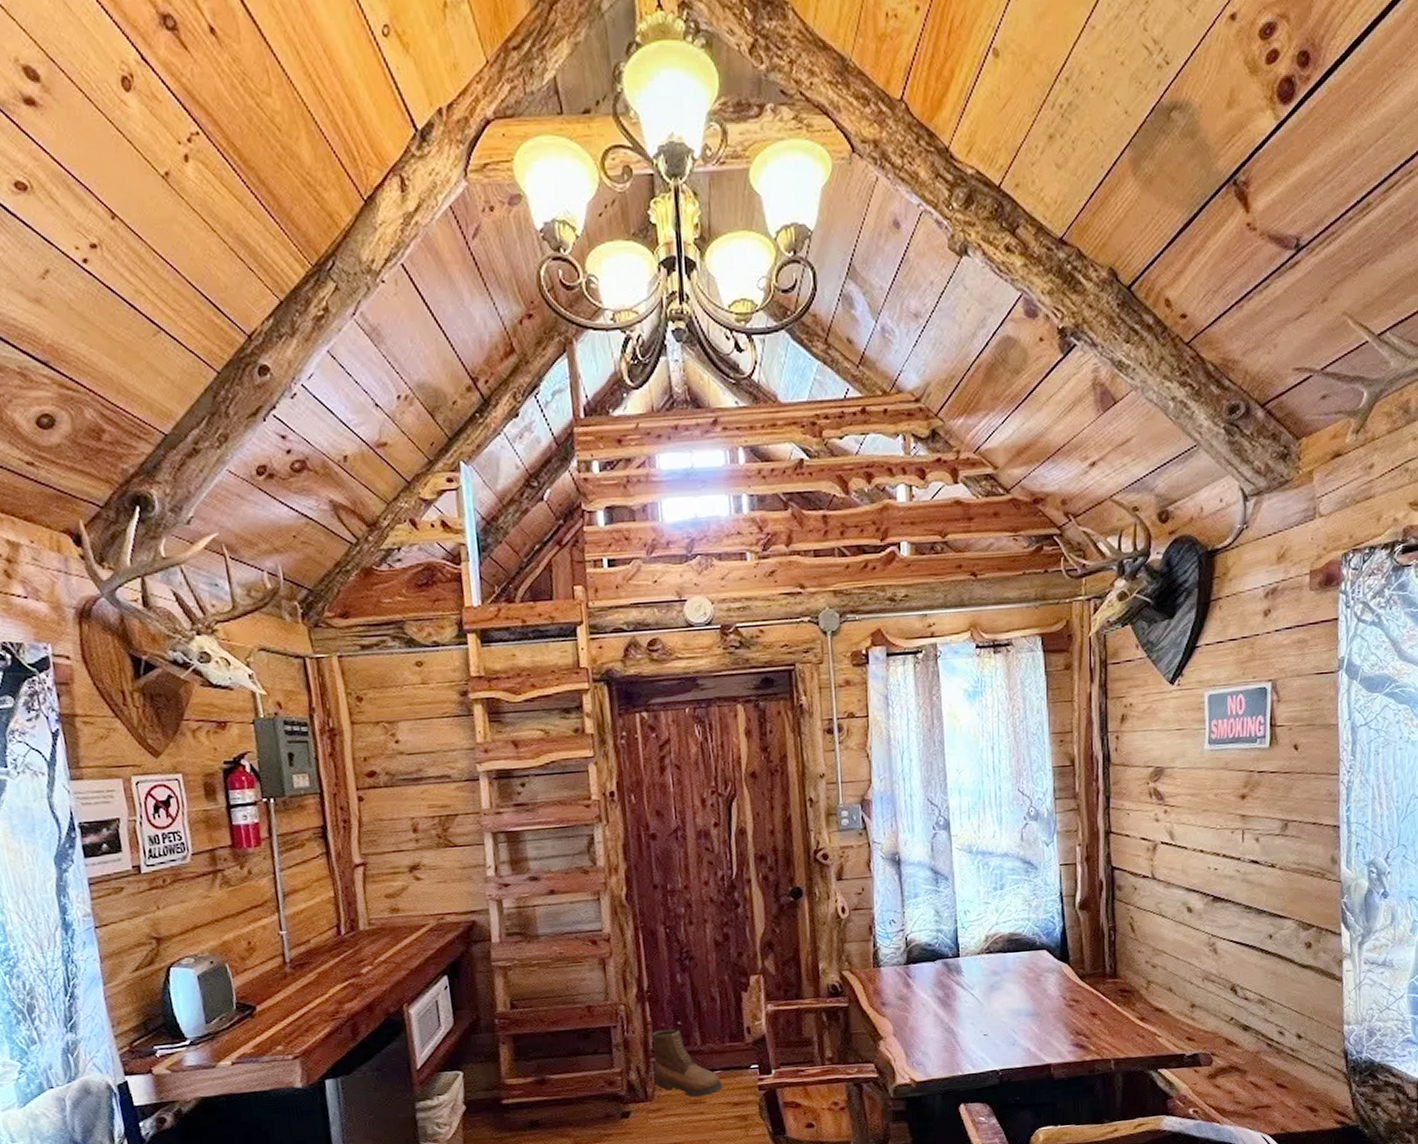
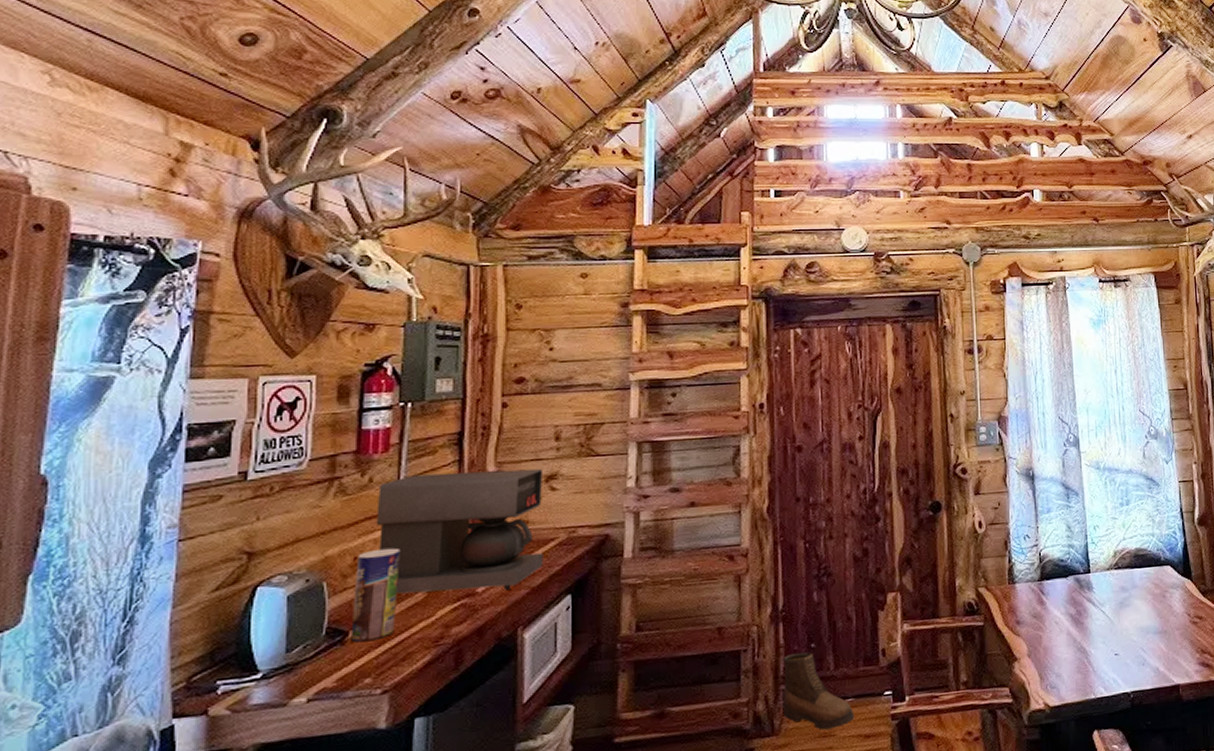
food container: none [251,933,295,1016] -> present [351,547,401,643]
coffee maker: none [258,859,418,975] -> present [376,468,543,594]

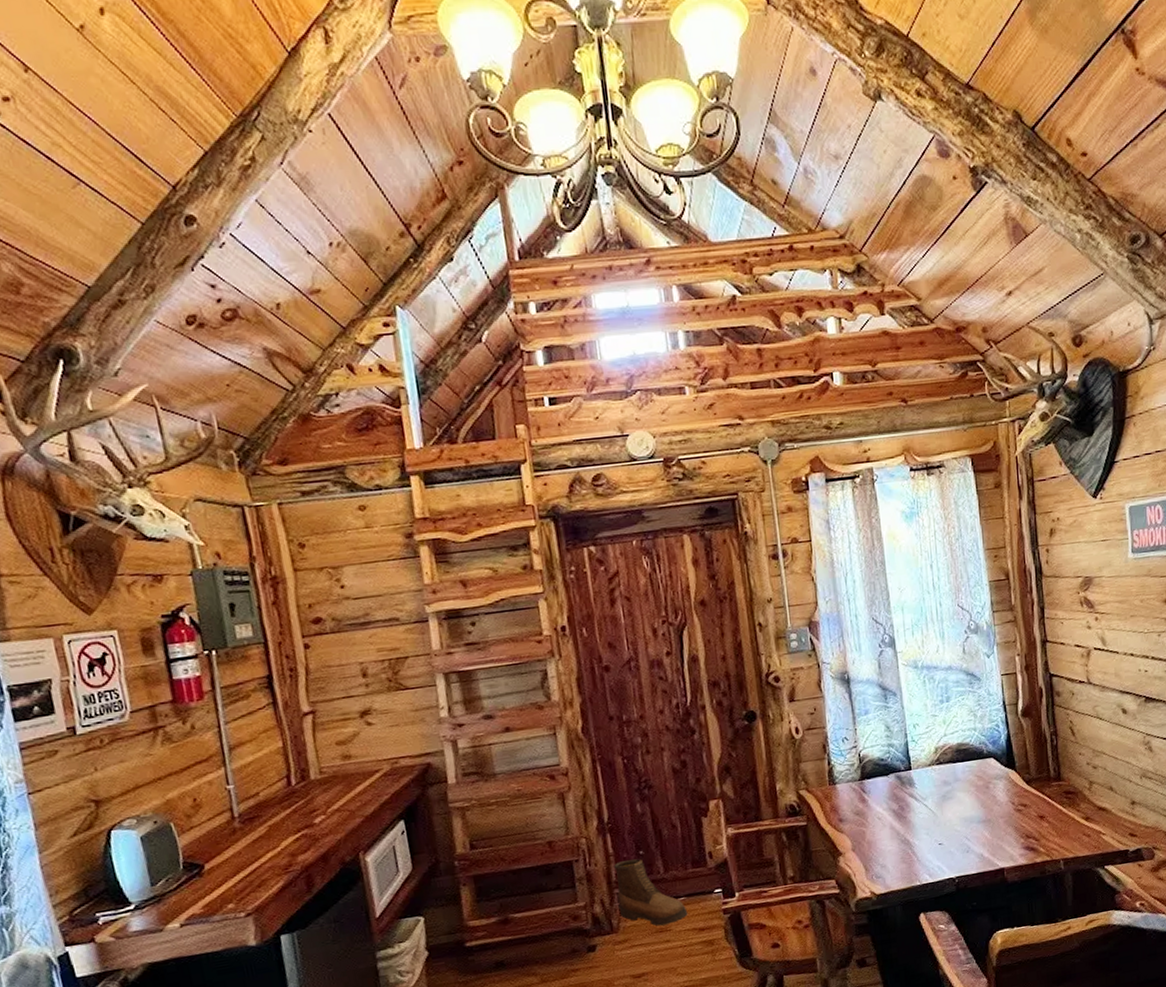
food container: present [351,547,401,643] -> none [196,788,245,874]
coffee maker: present [376,468,543,594] -> none [202,705,373,830]

